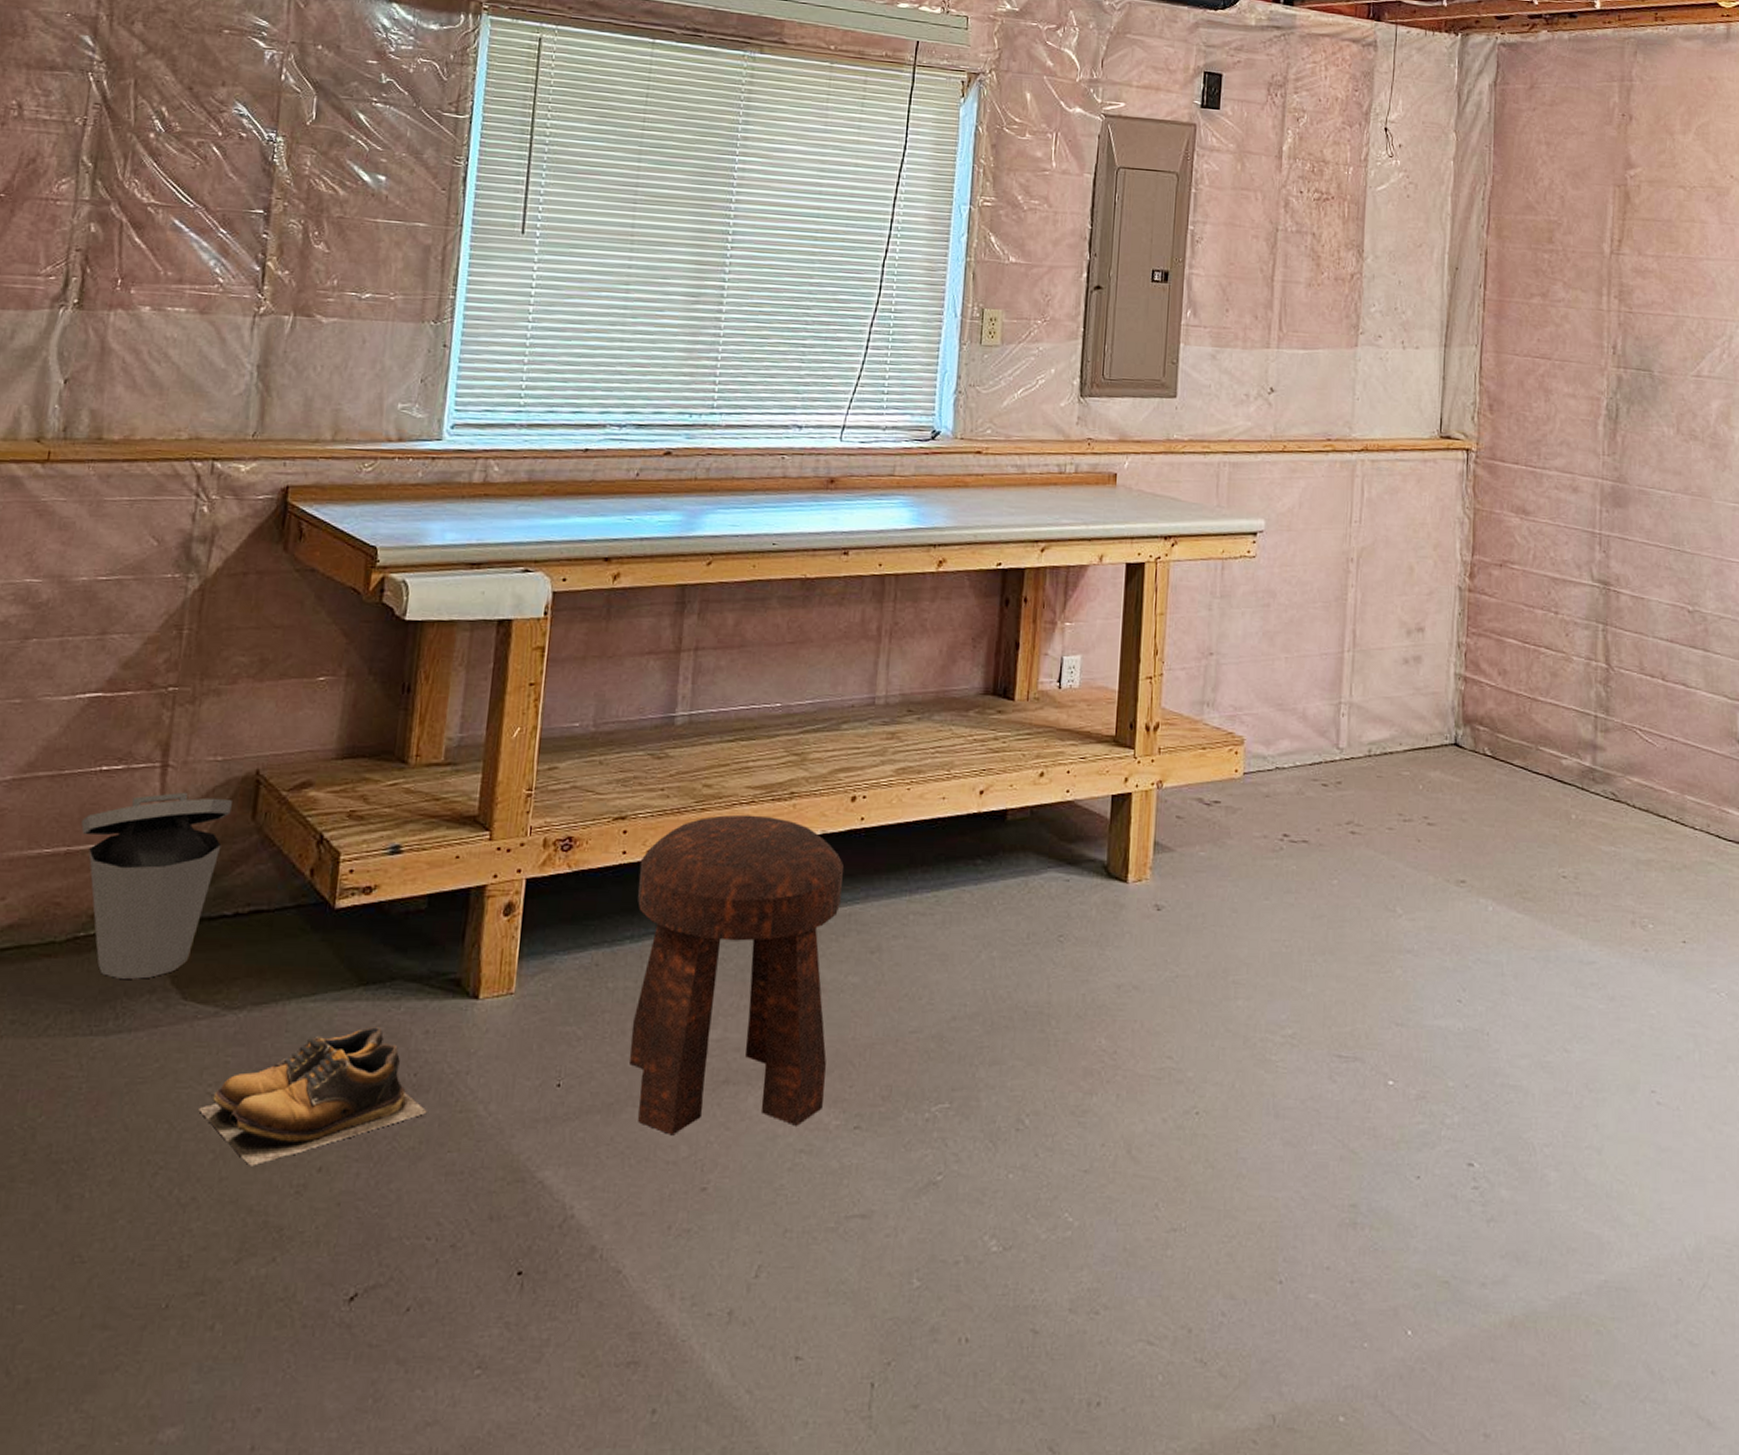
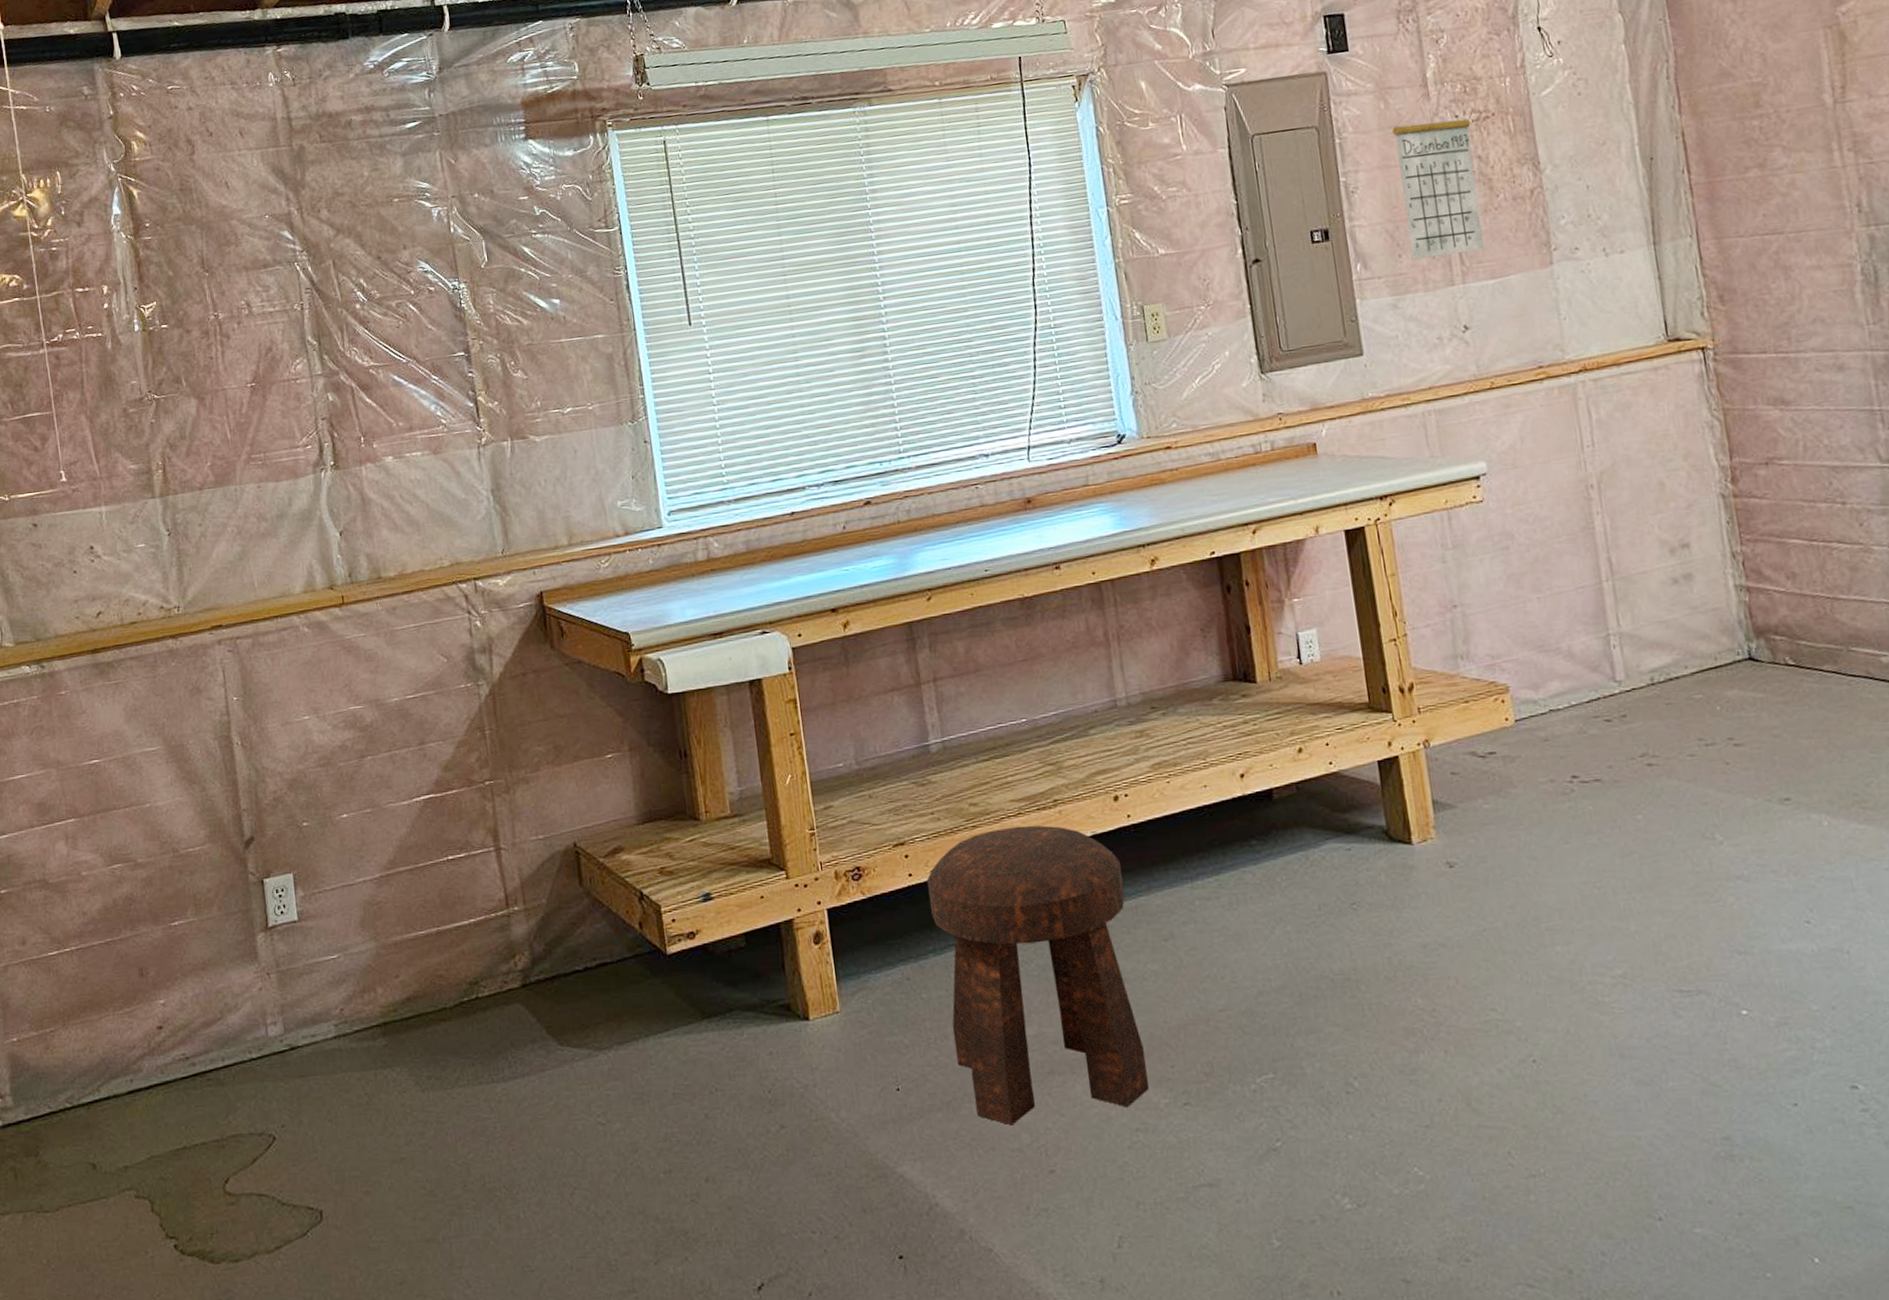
trash can: present [80,792,232,979] -> none [442,869,561,1033]
shoes: present [198,1026,427,1166] -> none [594,1052,787,1182]
calendar: none [1237,164,1312,321] -> present [1392,93,1485,260]

